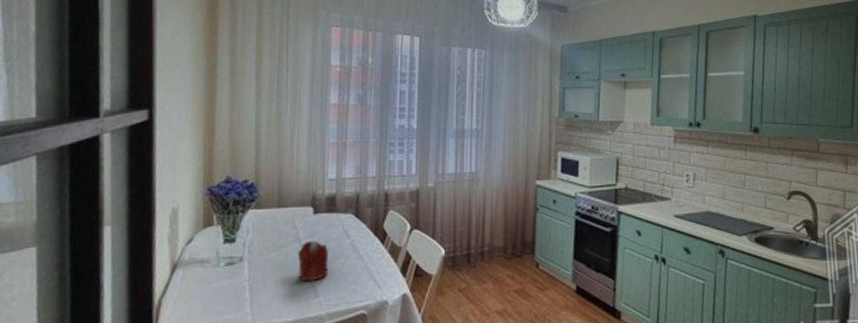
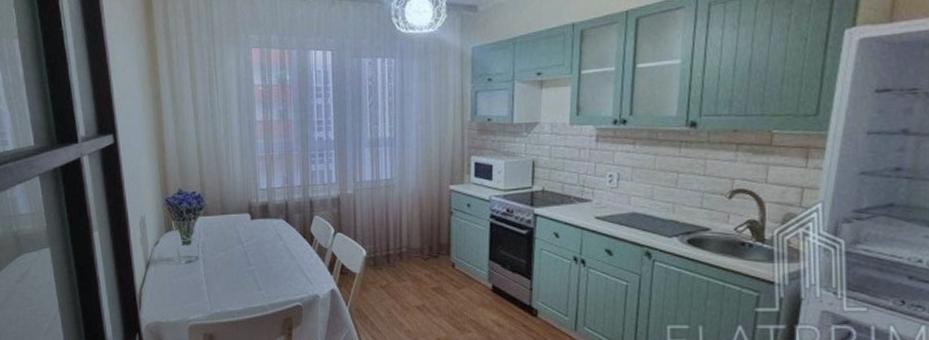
candle: present [298,240,329,281] -> none [242,242,267,277]

